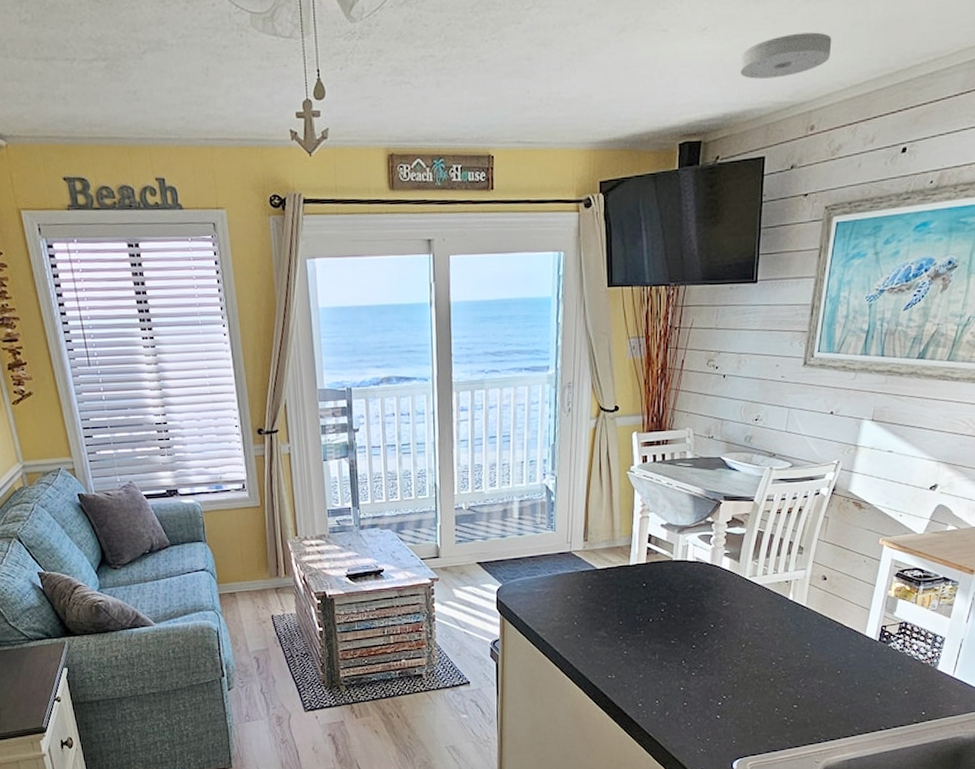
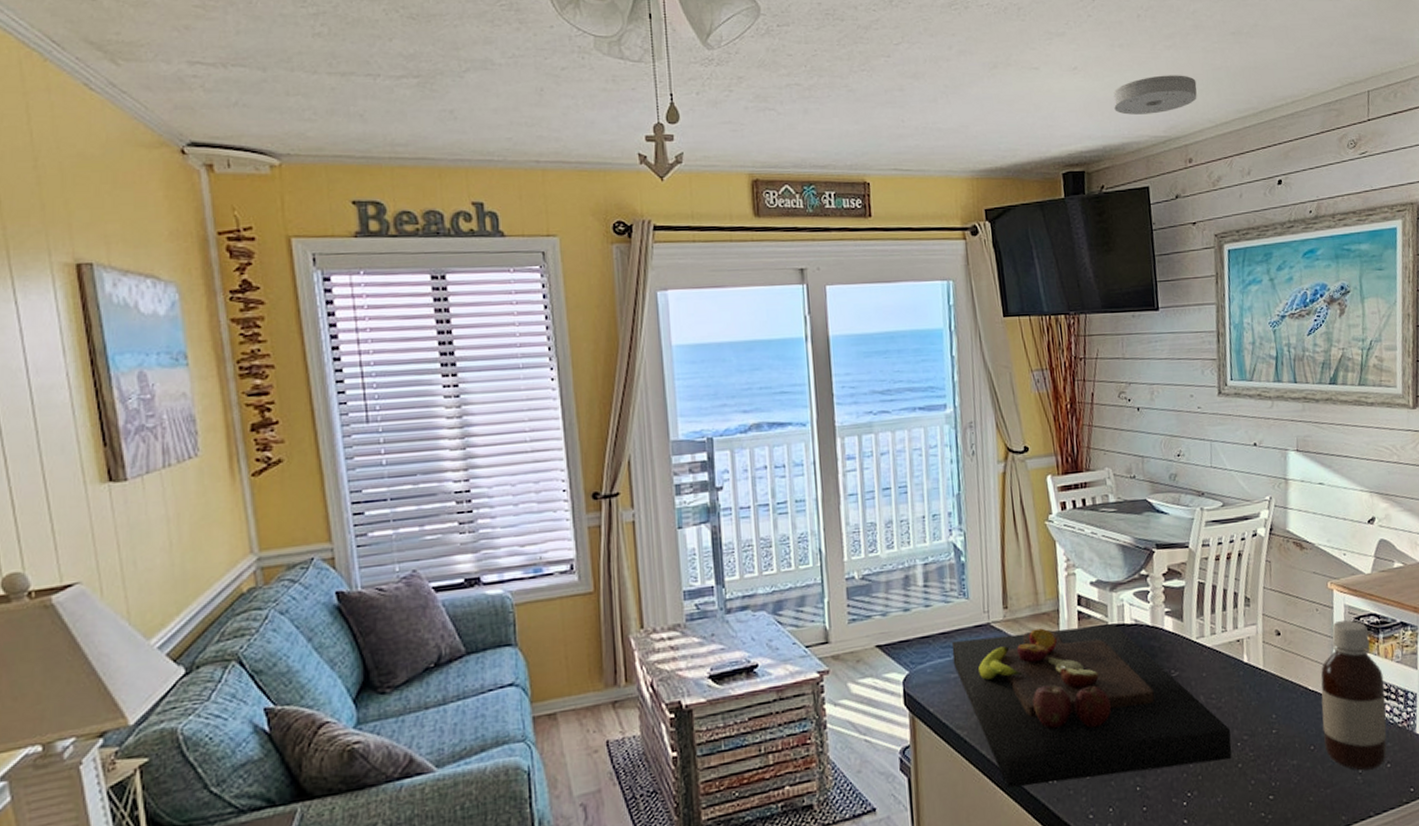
cutting board: none [538,559,767,678] -> present [951,624,1232,788]
bottle: none [851,572,917,694] -> present [1320,620,1387,771]

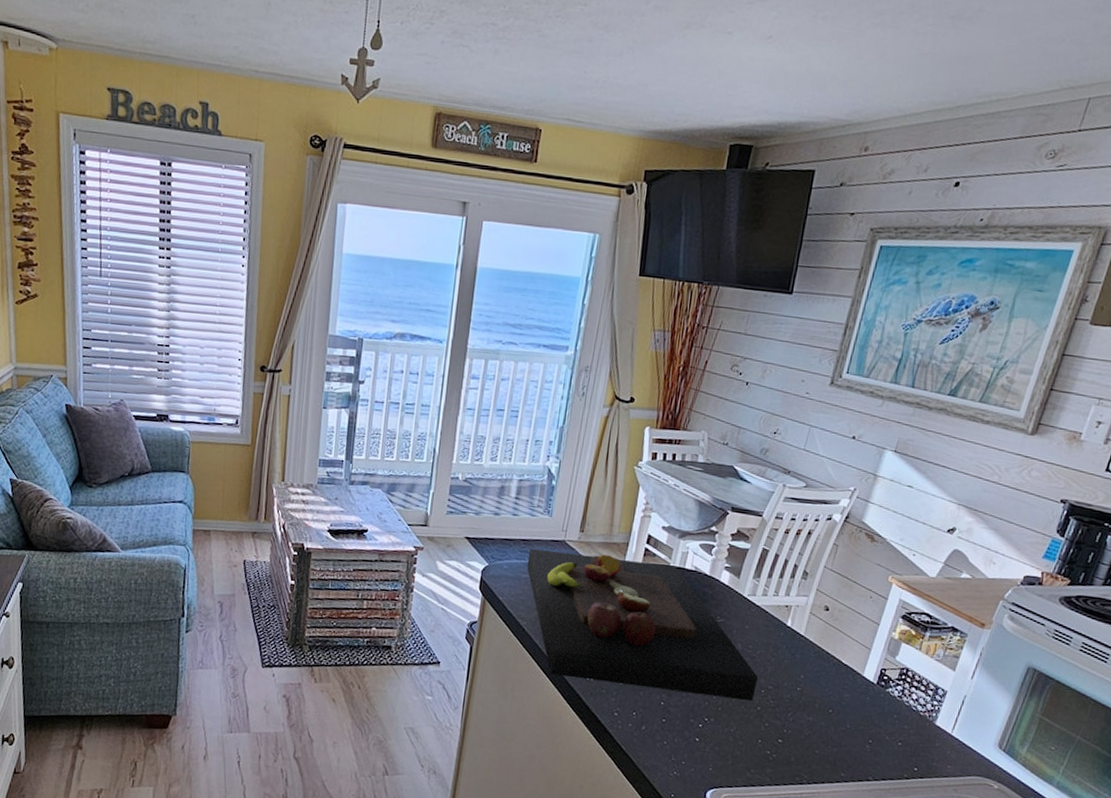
smoke detector: present [1113,75,1197,115] -> none [800,54,896,96]
bottle: present [1320,620,1387,771] -> none [842,612,919,743]

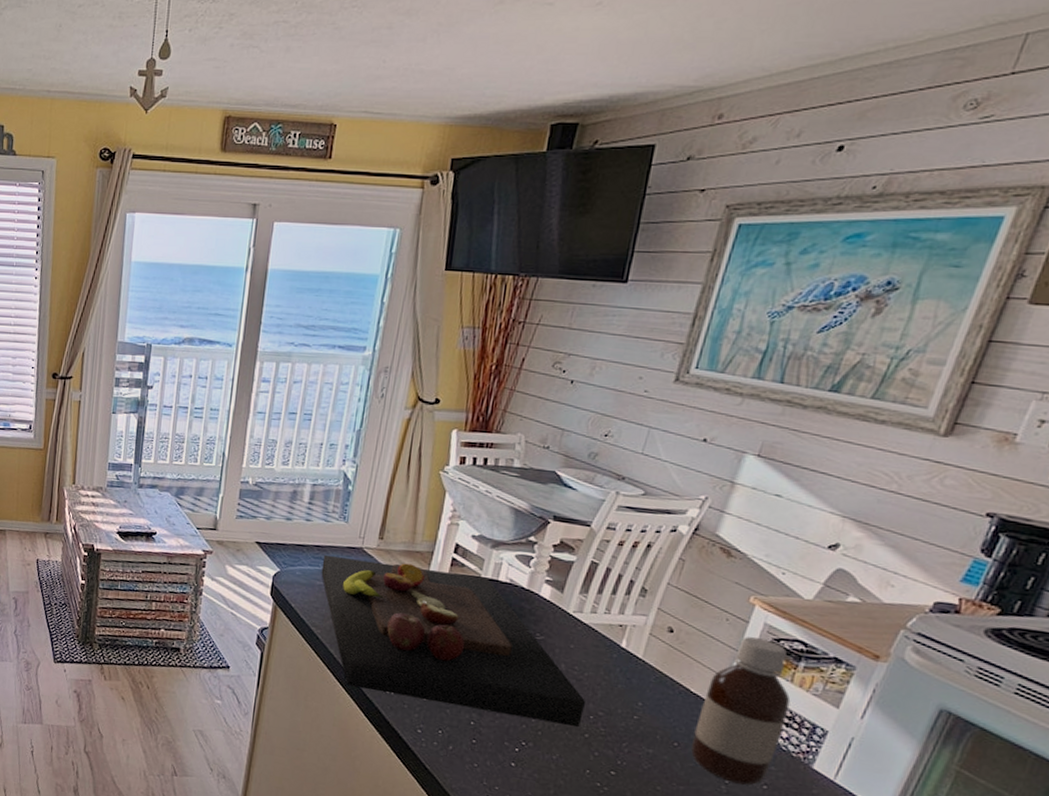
bottle: none [842,612,919,743] -> present [691,637,791,786]

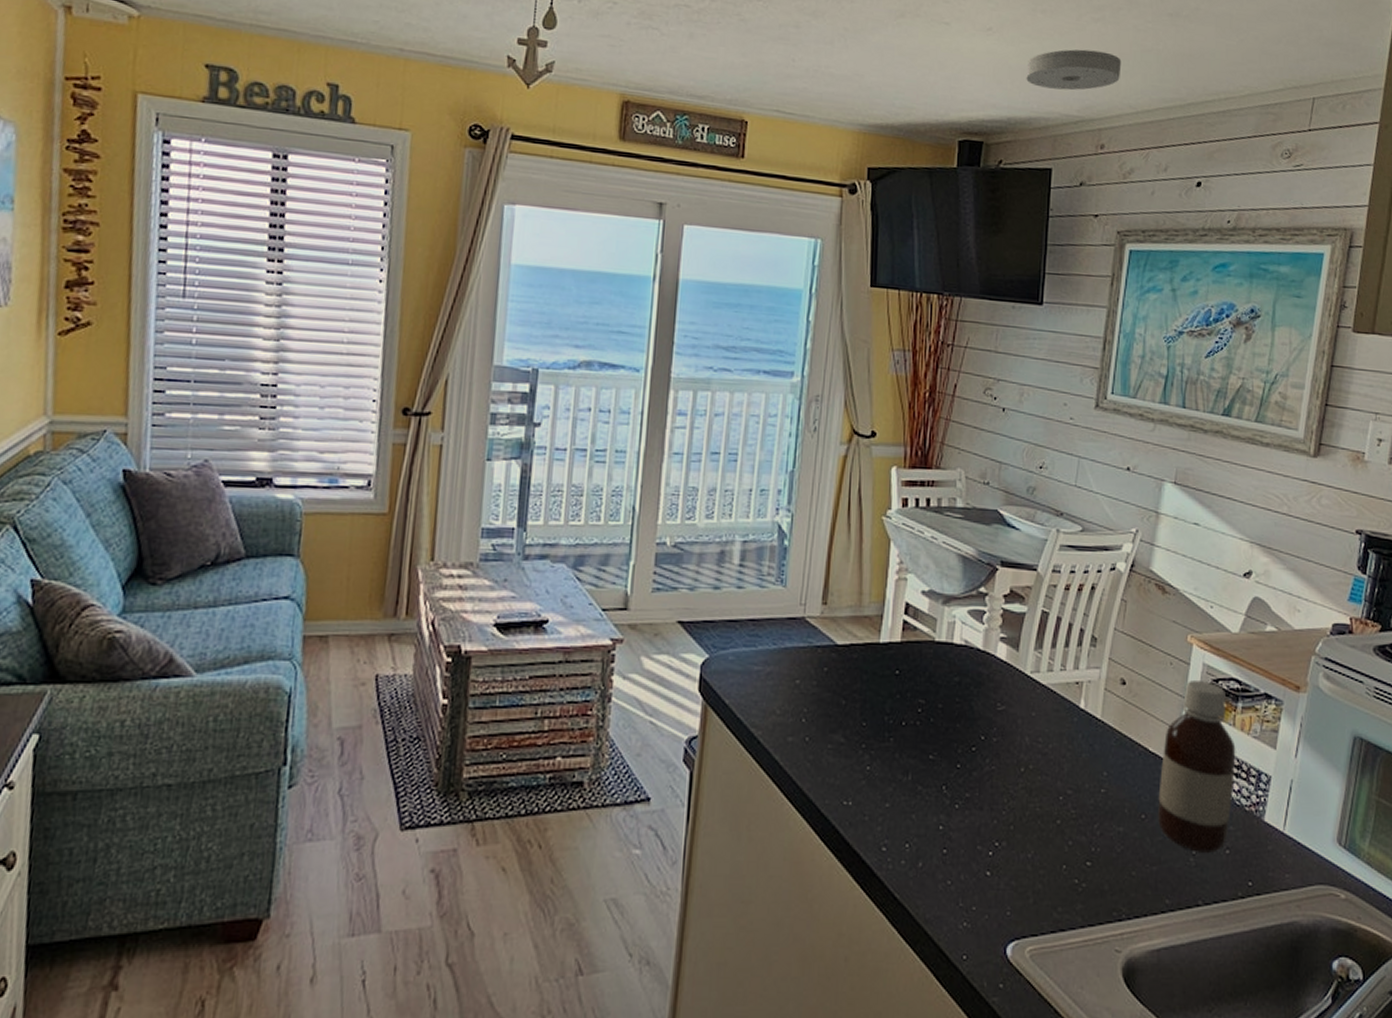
cutting board: present [321,554,585,728] -> none [758,630,1053,814]
smoke detector: none [636,11,759,59] -> present [1026,49,1122,91]

